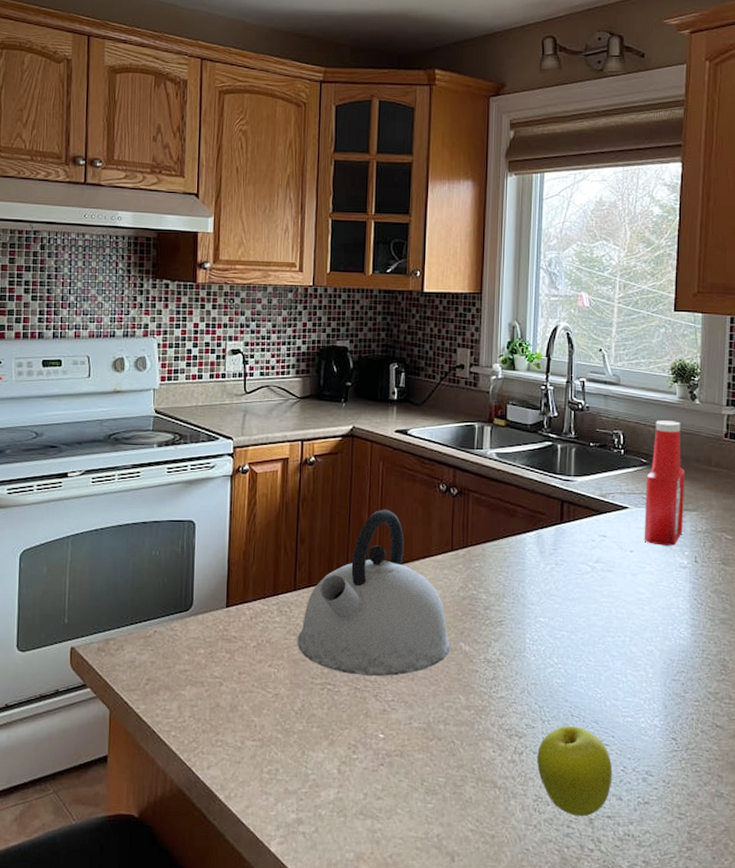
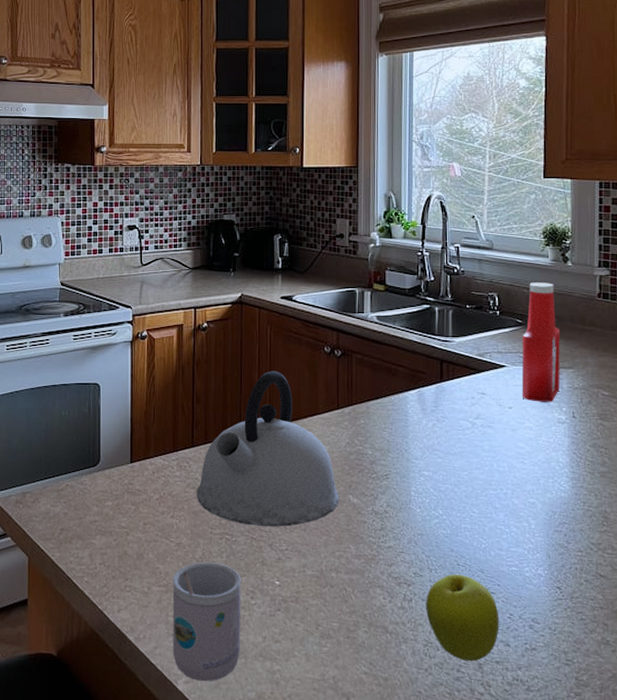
mug: none [266,714,343,843] -> present [172,562,241,682]

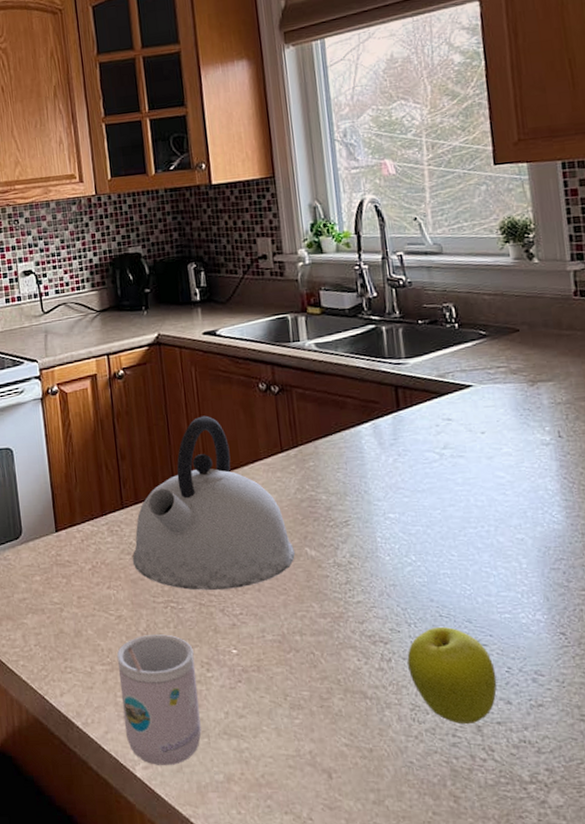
ketchup bottle: present [521,282,561,402] -> none [488,285,539,423]

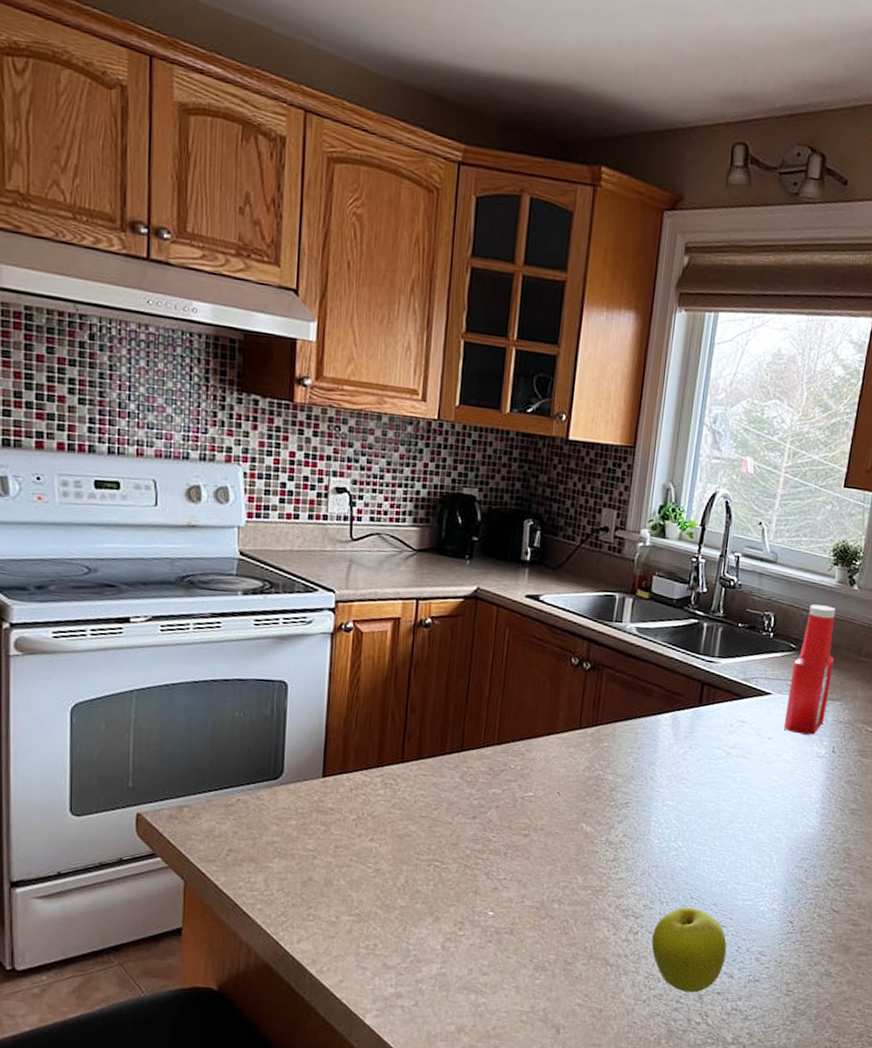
mug: present [116,634,202,766] -> none [361,890,449,1016]
kettle: present [132,415,296,590] -> none [402,680,572,855]
ketchup bottle: none [488,285,539,423] -> present [783,604,836,735]

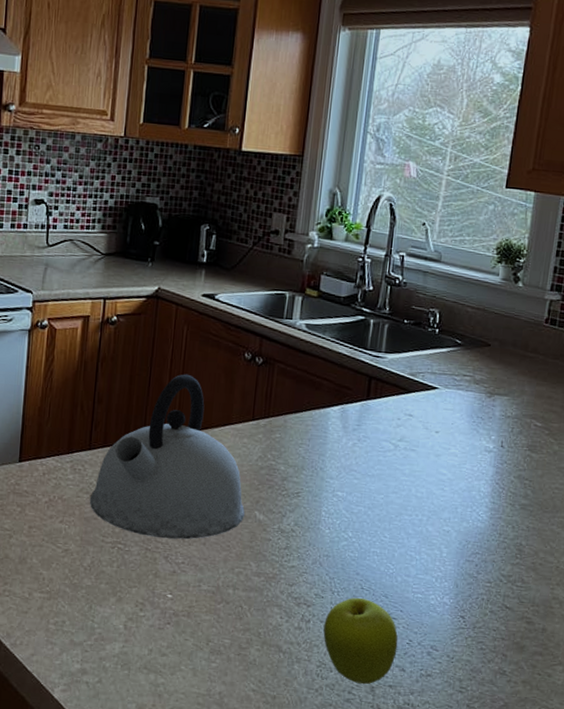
kettle: none [402,680,572,855] -> present [89,374,245,540]
ketchup bottle: present [783,604,836,735] -> none [450,301,501,429]

